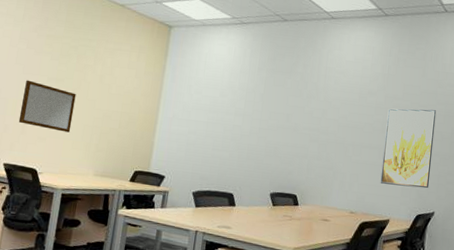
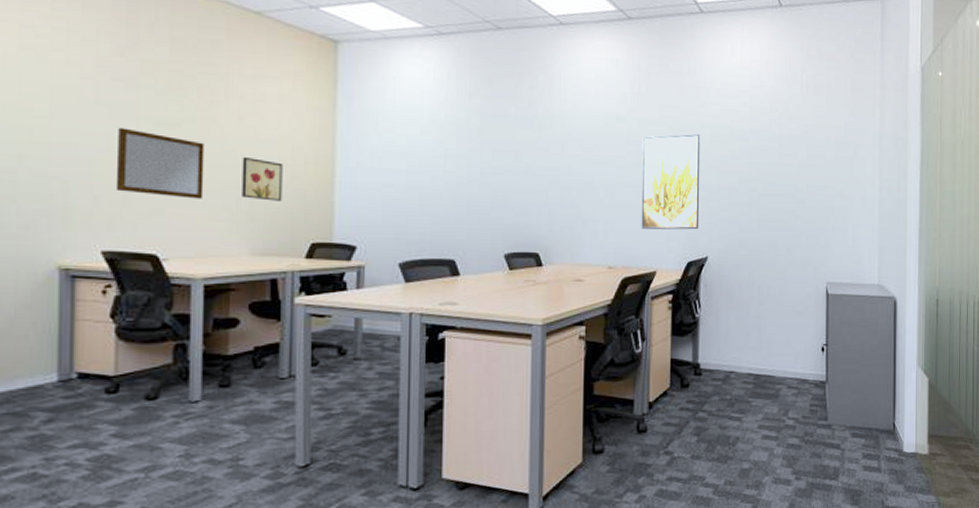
wall art: none [94,105,124,138] -> present [242,156,283,201]

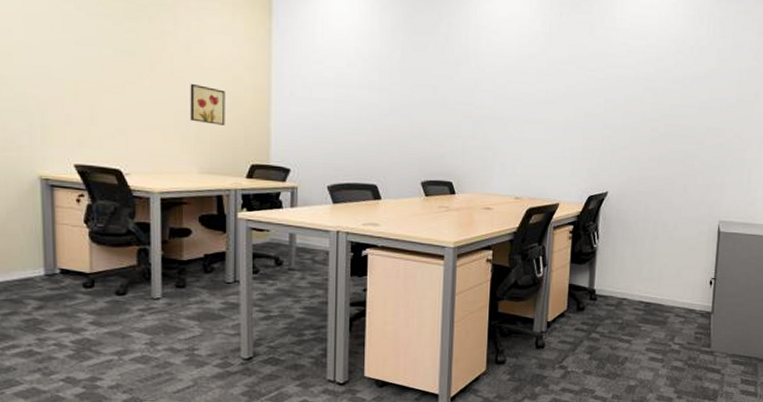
writing board: present [115,127,204,199] -> none [82,53,158,121]
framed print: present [641,134,701,230] -> none [547,74,607,166]

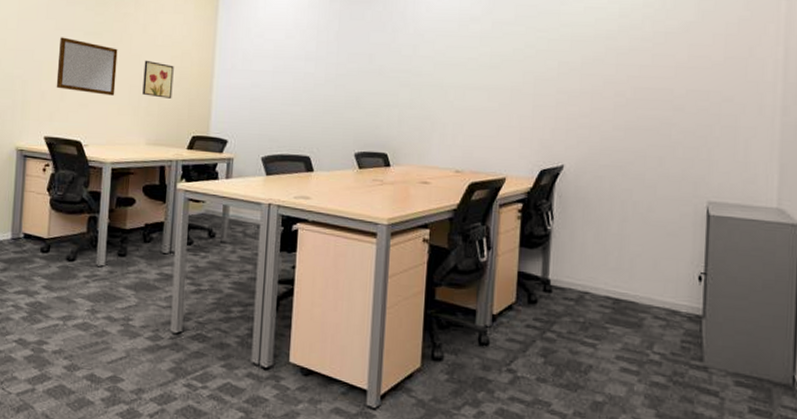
writing board: none [82,53,158,121] -> present [56,37,118,96]

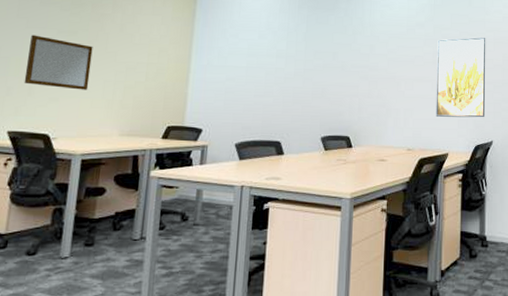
wall art: present [142,60,174,99] -> none [117,56,151,92]
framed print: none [491,34,561,136] -> present [435,37,486,118]

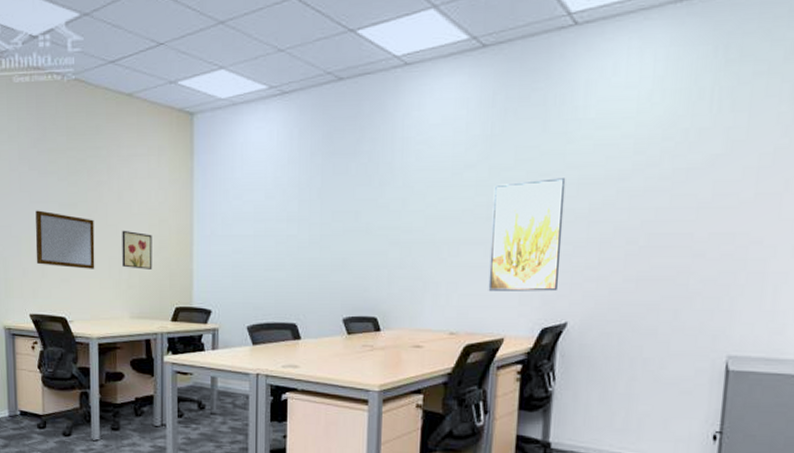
wall art: none [117,56,151,92] -> present [122,230,153,269]

